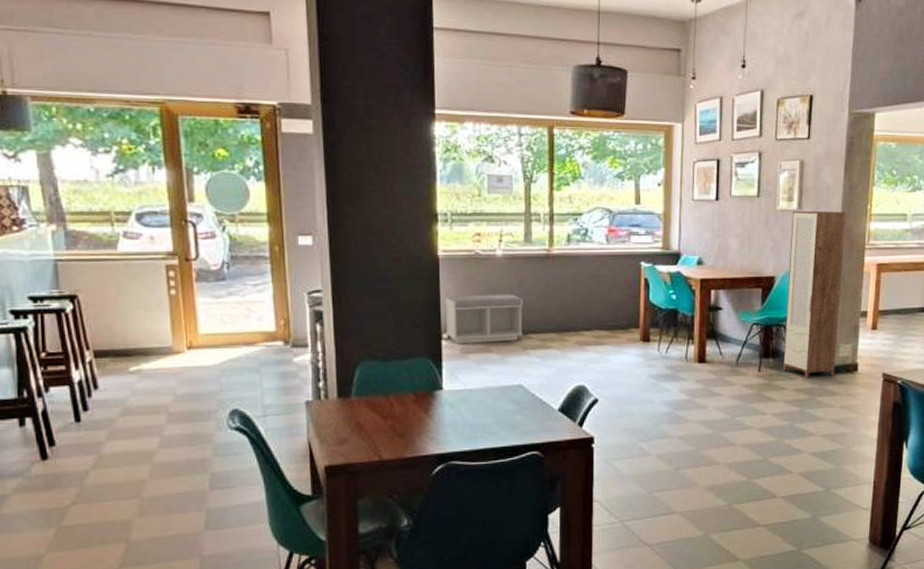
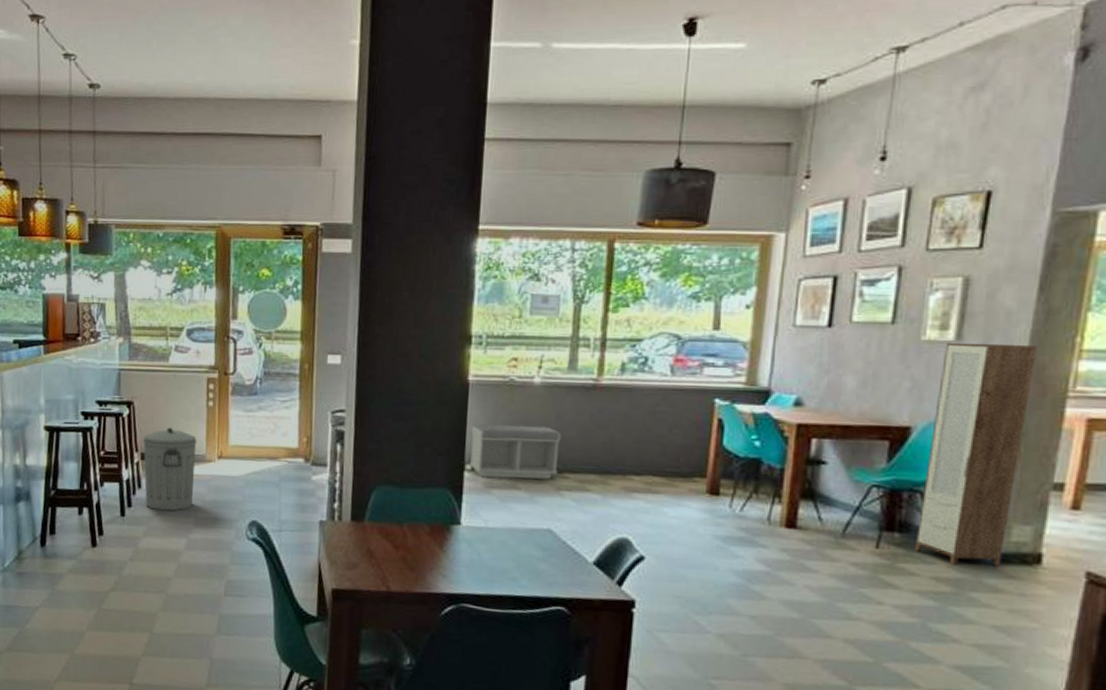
trash can: none [95,320,163,411] -> present [143,427,197,511]

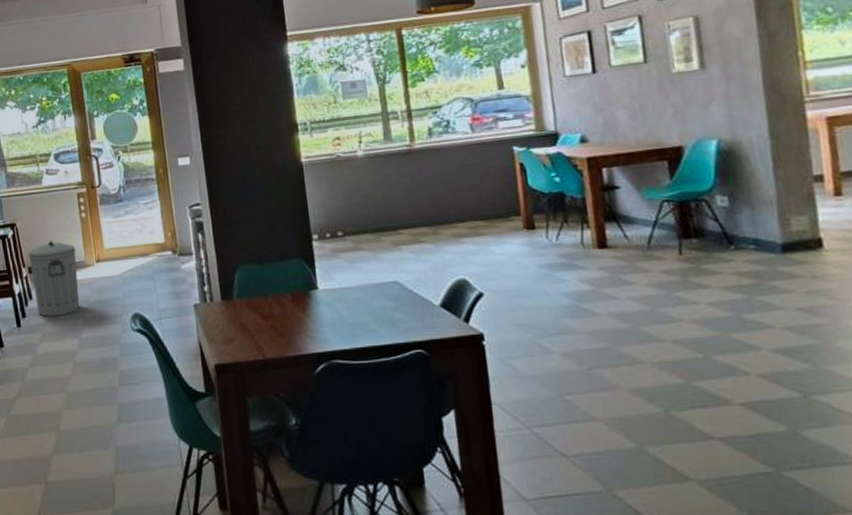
bench: present [469,424,561,479] -> none [311,191,393,245]
cabinet: present [914,342,1037,567] -> none [693,64,789,259]

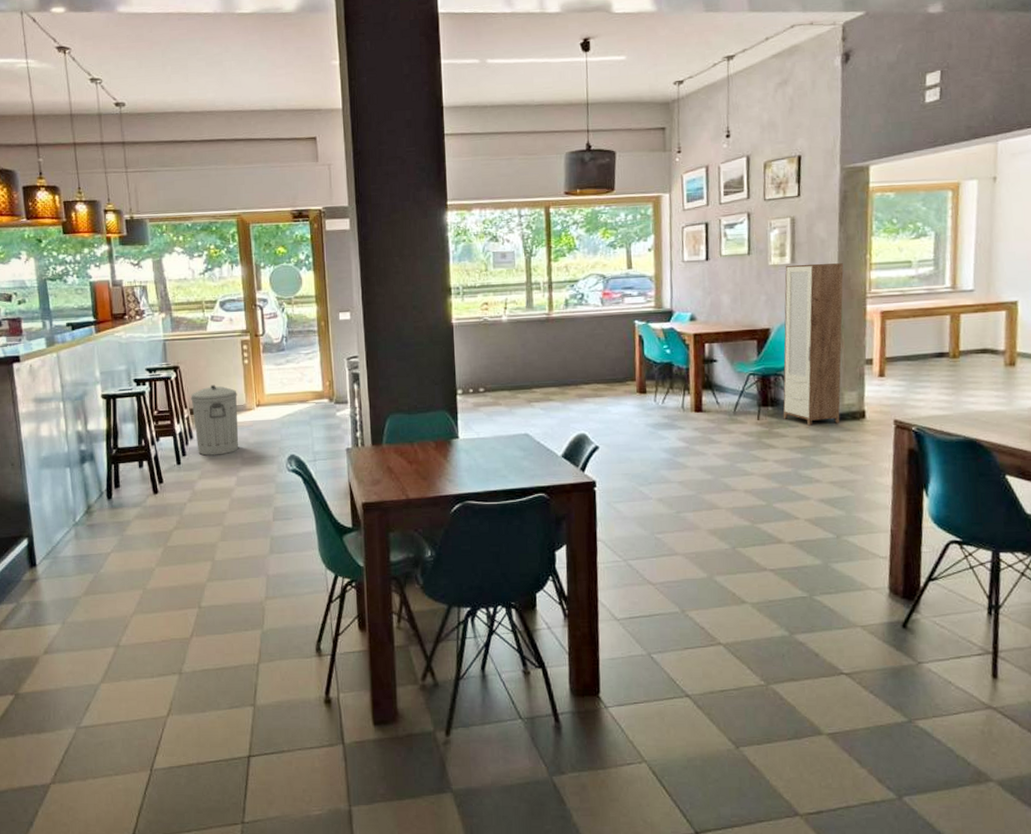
cabinet: none [693,64,789,259] -> present [783,263,844,426]

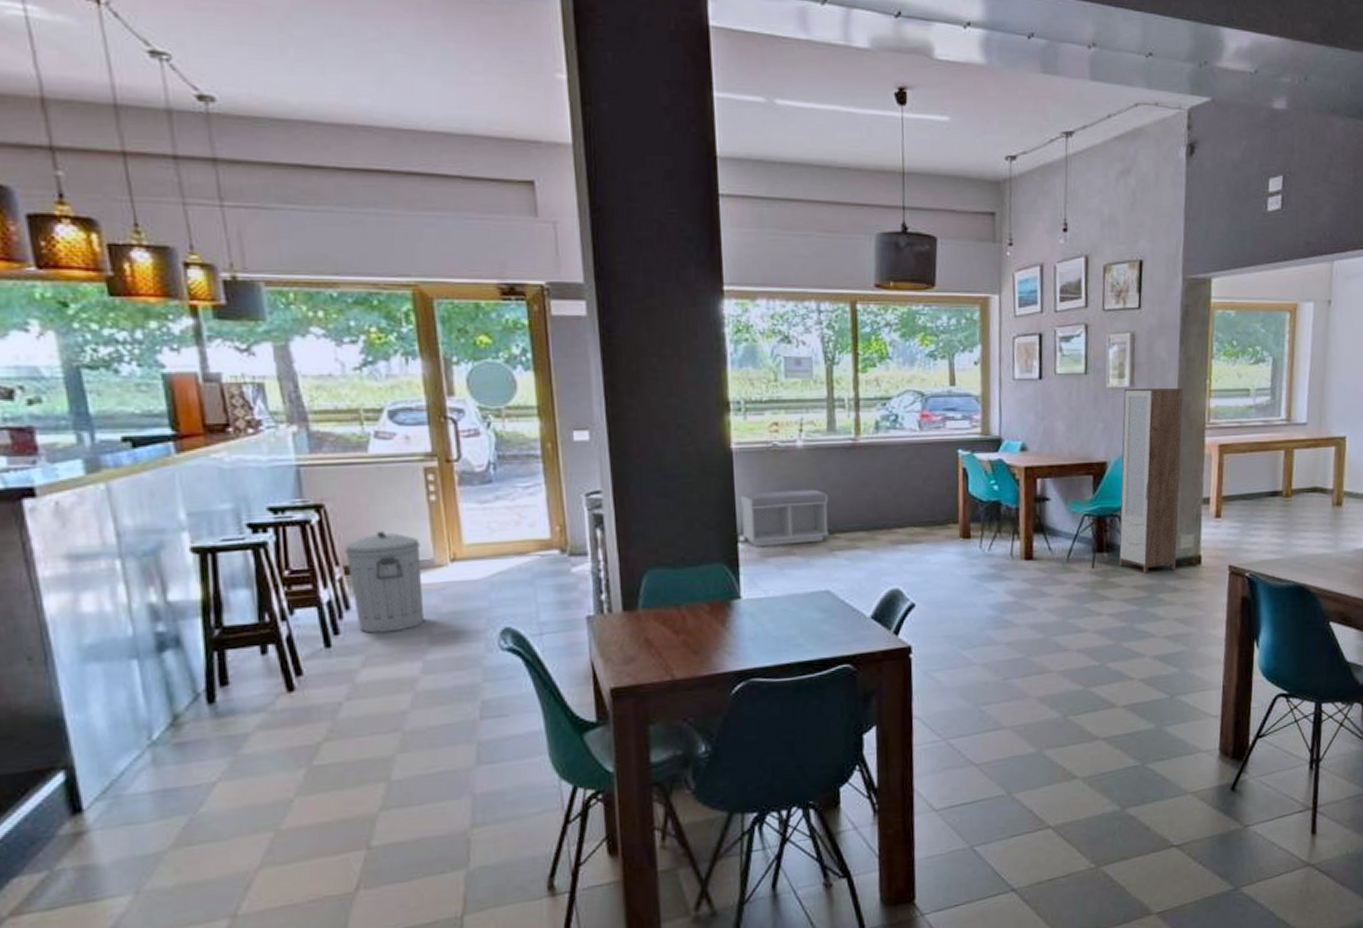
bench: none [458,353,527,399] -> present [740,489,829,548]

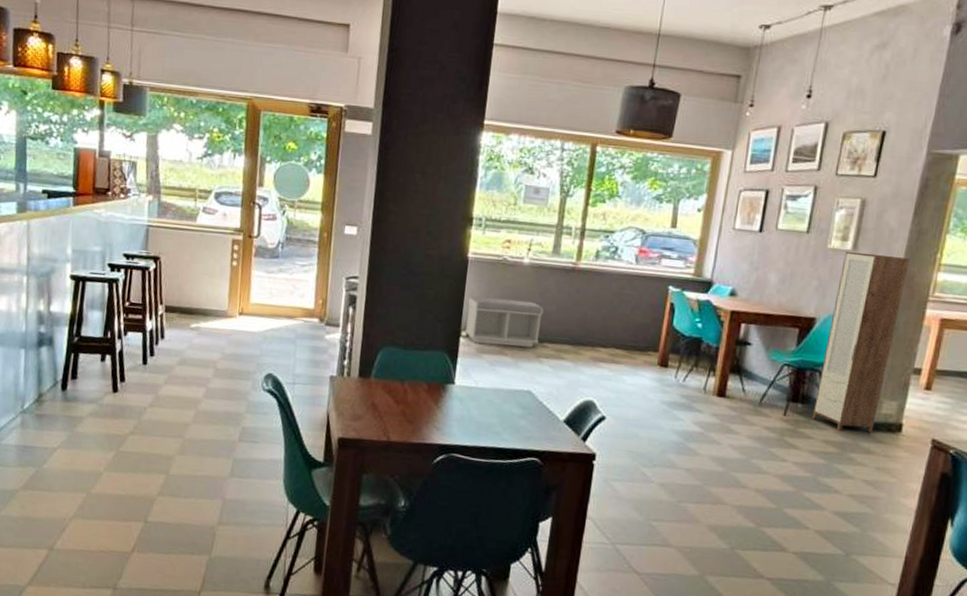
trash can: present [345,531,425,633] -> none [167,283,220,362]

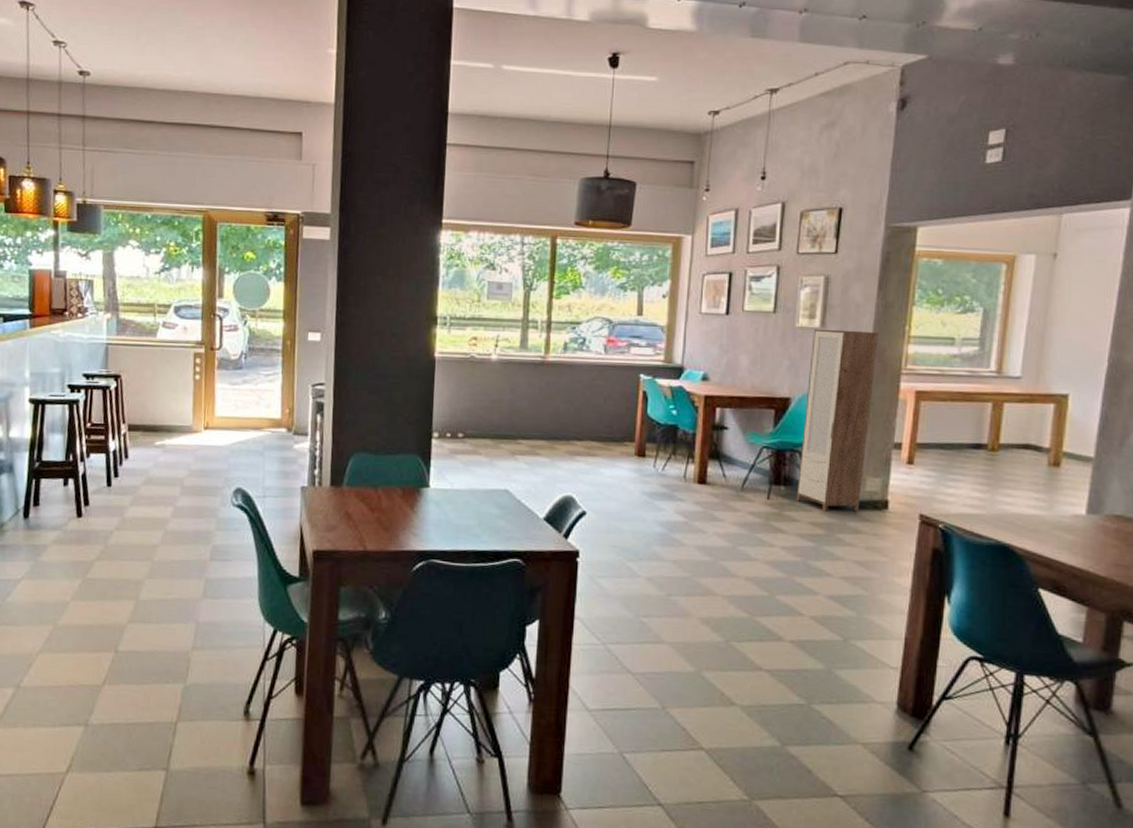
bench: present [464,296,544,348] -> none [436,396,515,445]

